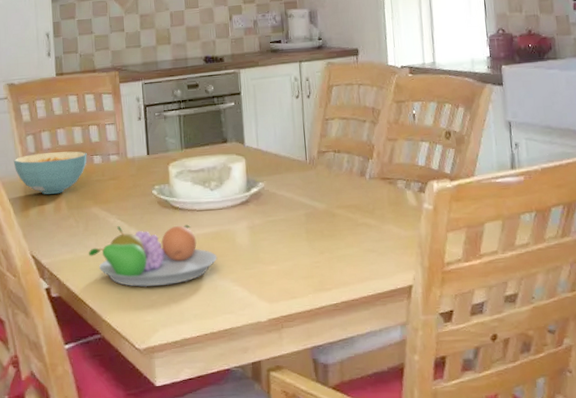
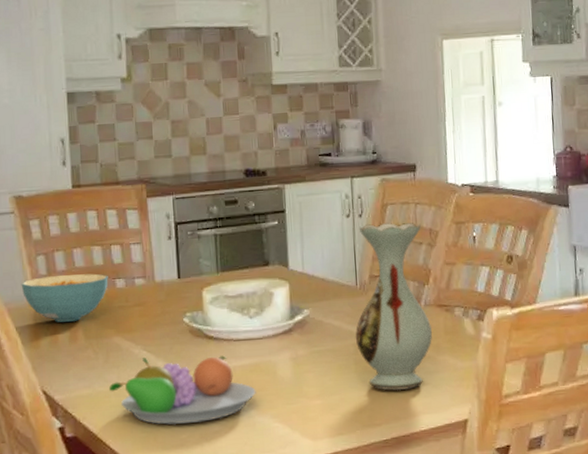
vase: none [306,102,377,258] -> present [355,223,432,391]

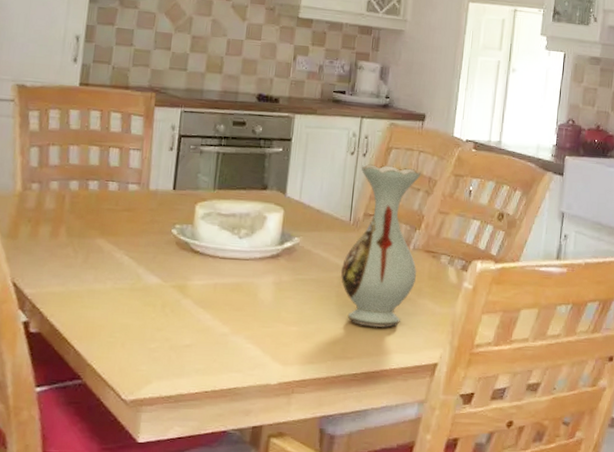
cereal bowl: present [21,274,108,322] -> none [8,169,102,217]
fruit bowl: present [108,355,256,425] -> none [82,263,234,334]

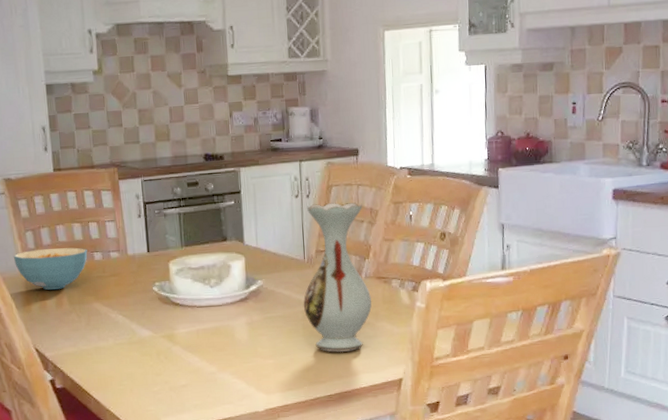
cereal bowl: none [8,169,102,217] -> present [13,247,88,290]

